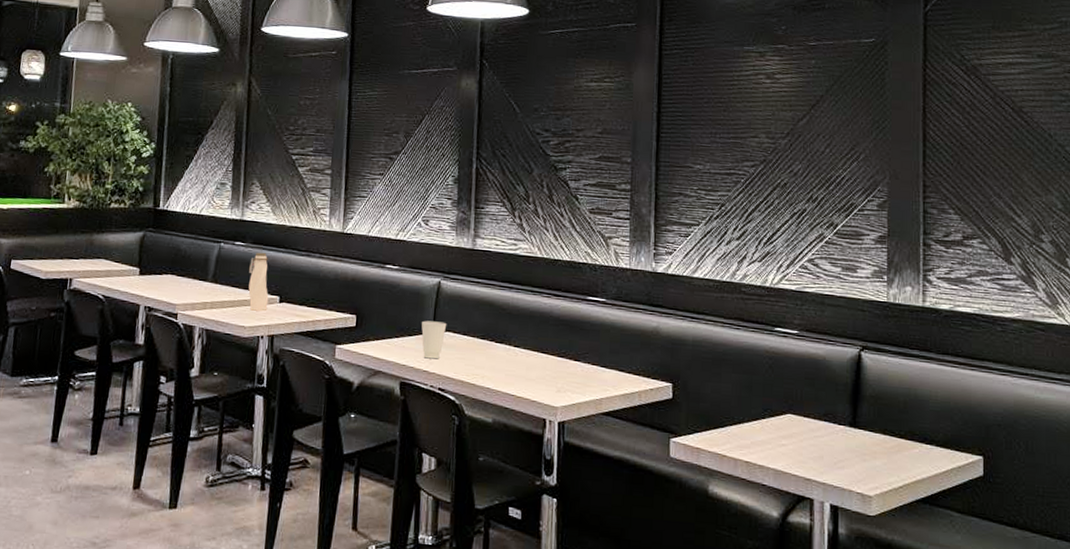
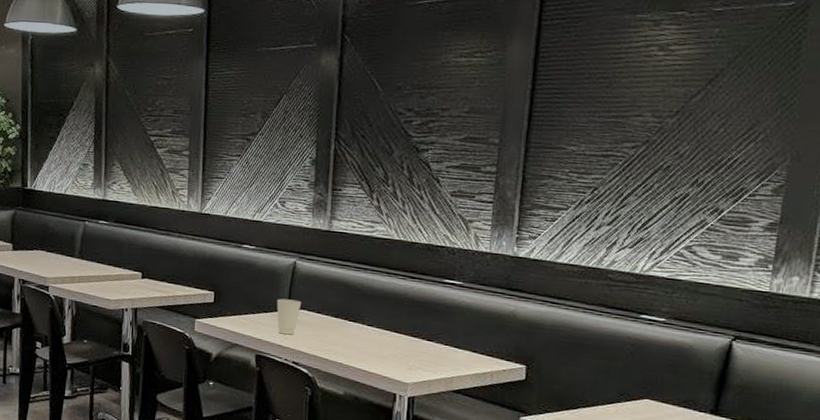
water bottle: present [248,252,269,311] -> none [111,230,132,286]

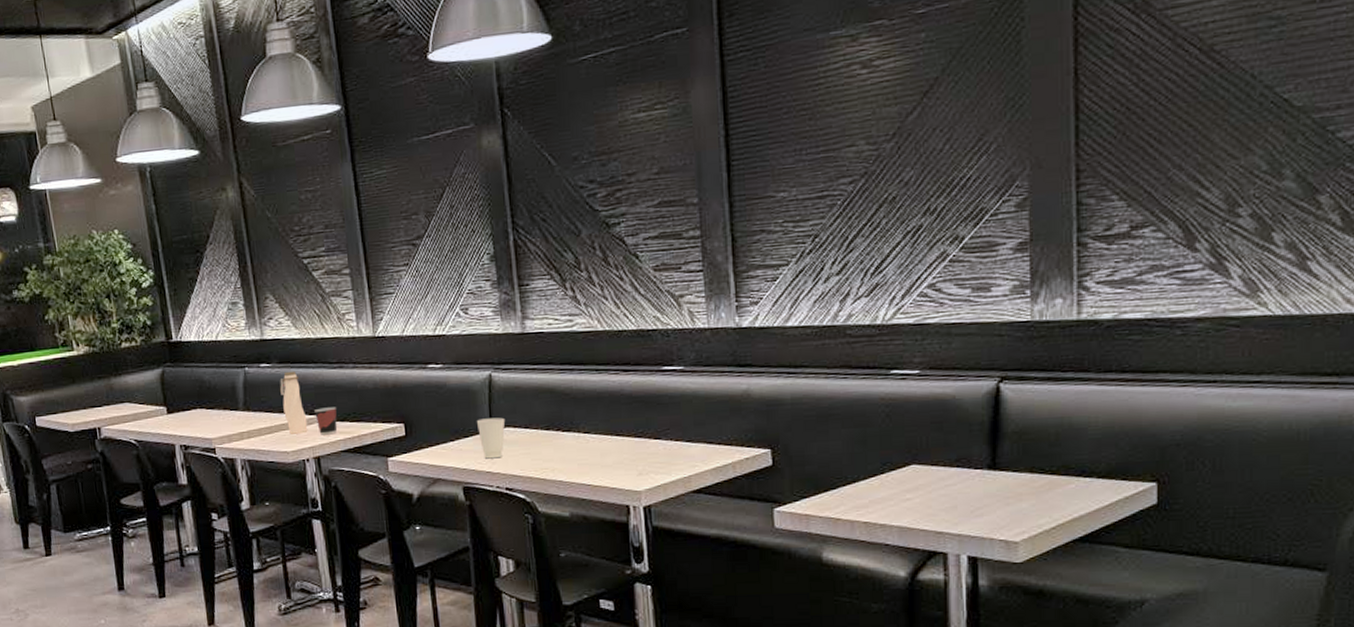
water bottle: none [111,230,132,286] -> present [279,371,308,434]
cup: none [139,266,158,291] -> present [314,407,338,435]

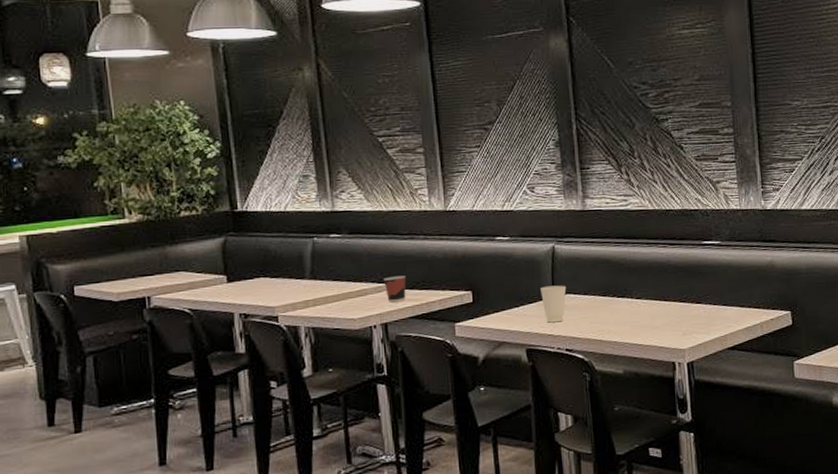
water bottle: present [279,371,308,434] -> none [348,241,376,302]

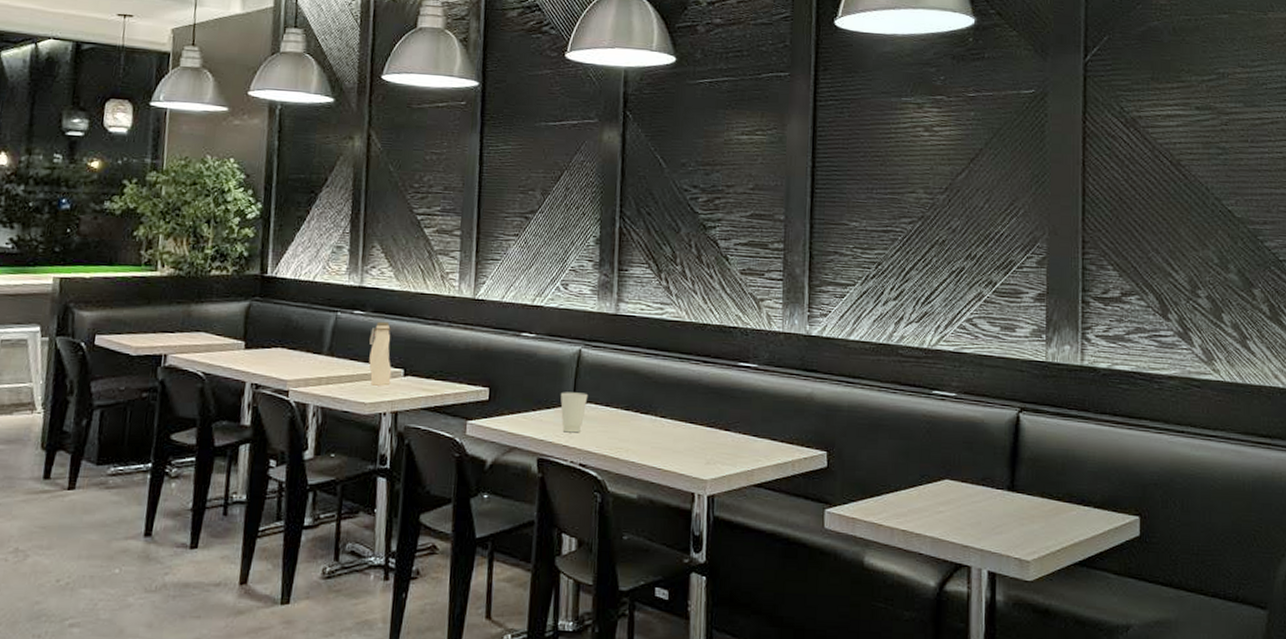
water bottle: none [348,241,376,302] -> present [368,321,392,386]
cup: present [384,275,406,303] -> none [400,362,424,391]

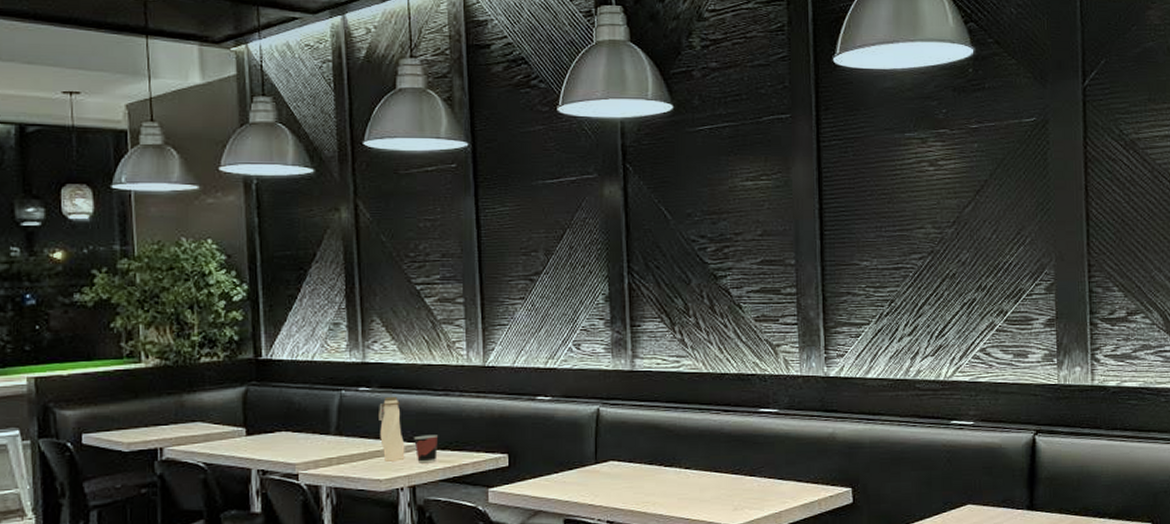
cup: none [400,362,424,391] -> present [414,435,438,463]
cup: present [560,392,589,433] -> none [583,451,611,492]

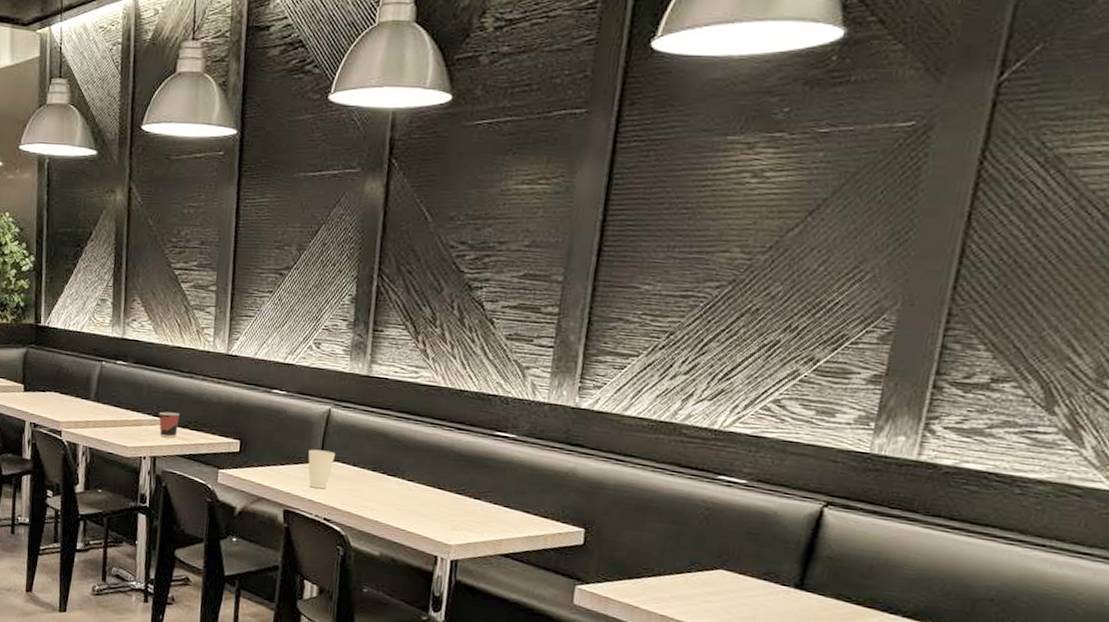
water bottle: present [377,396,405,462] -> none [130,372,151,432]
cup: none [583,451,611,492] -> present [308,449,336,489]

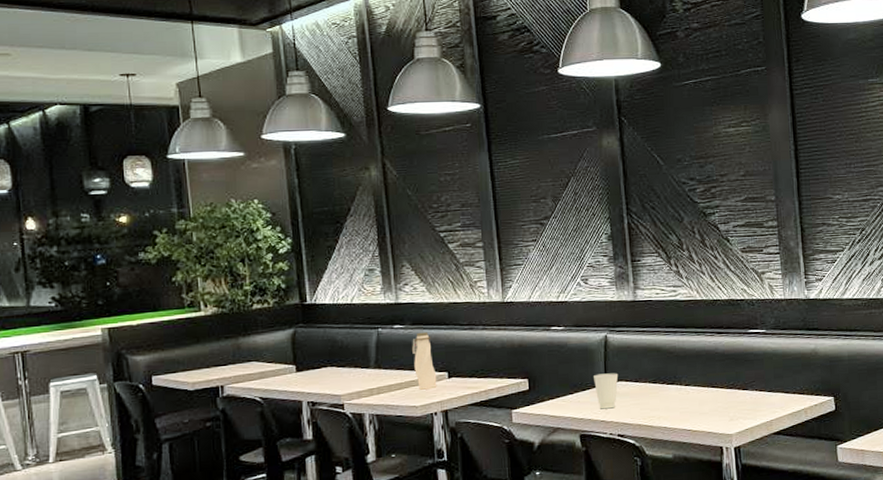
water bottle: none [130,372,151,432] -> present [411,332,437,390]
cup: present [158,411,180,439] -> none [444,364,466,390]

